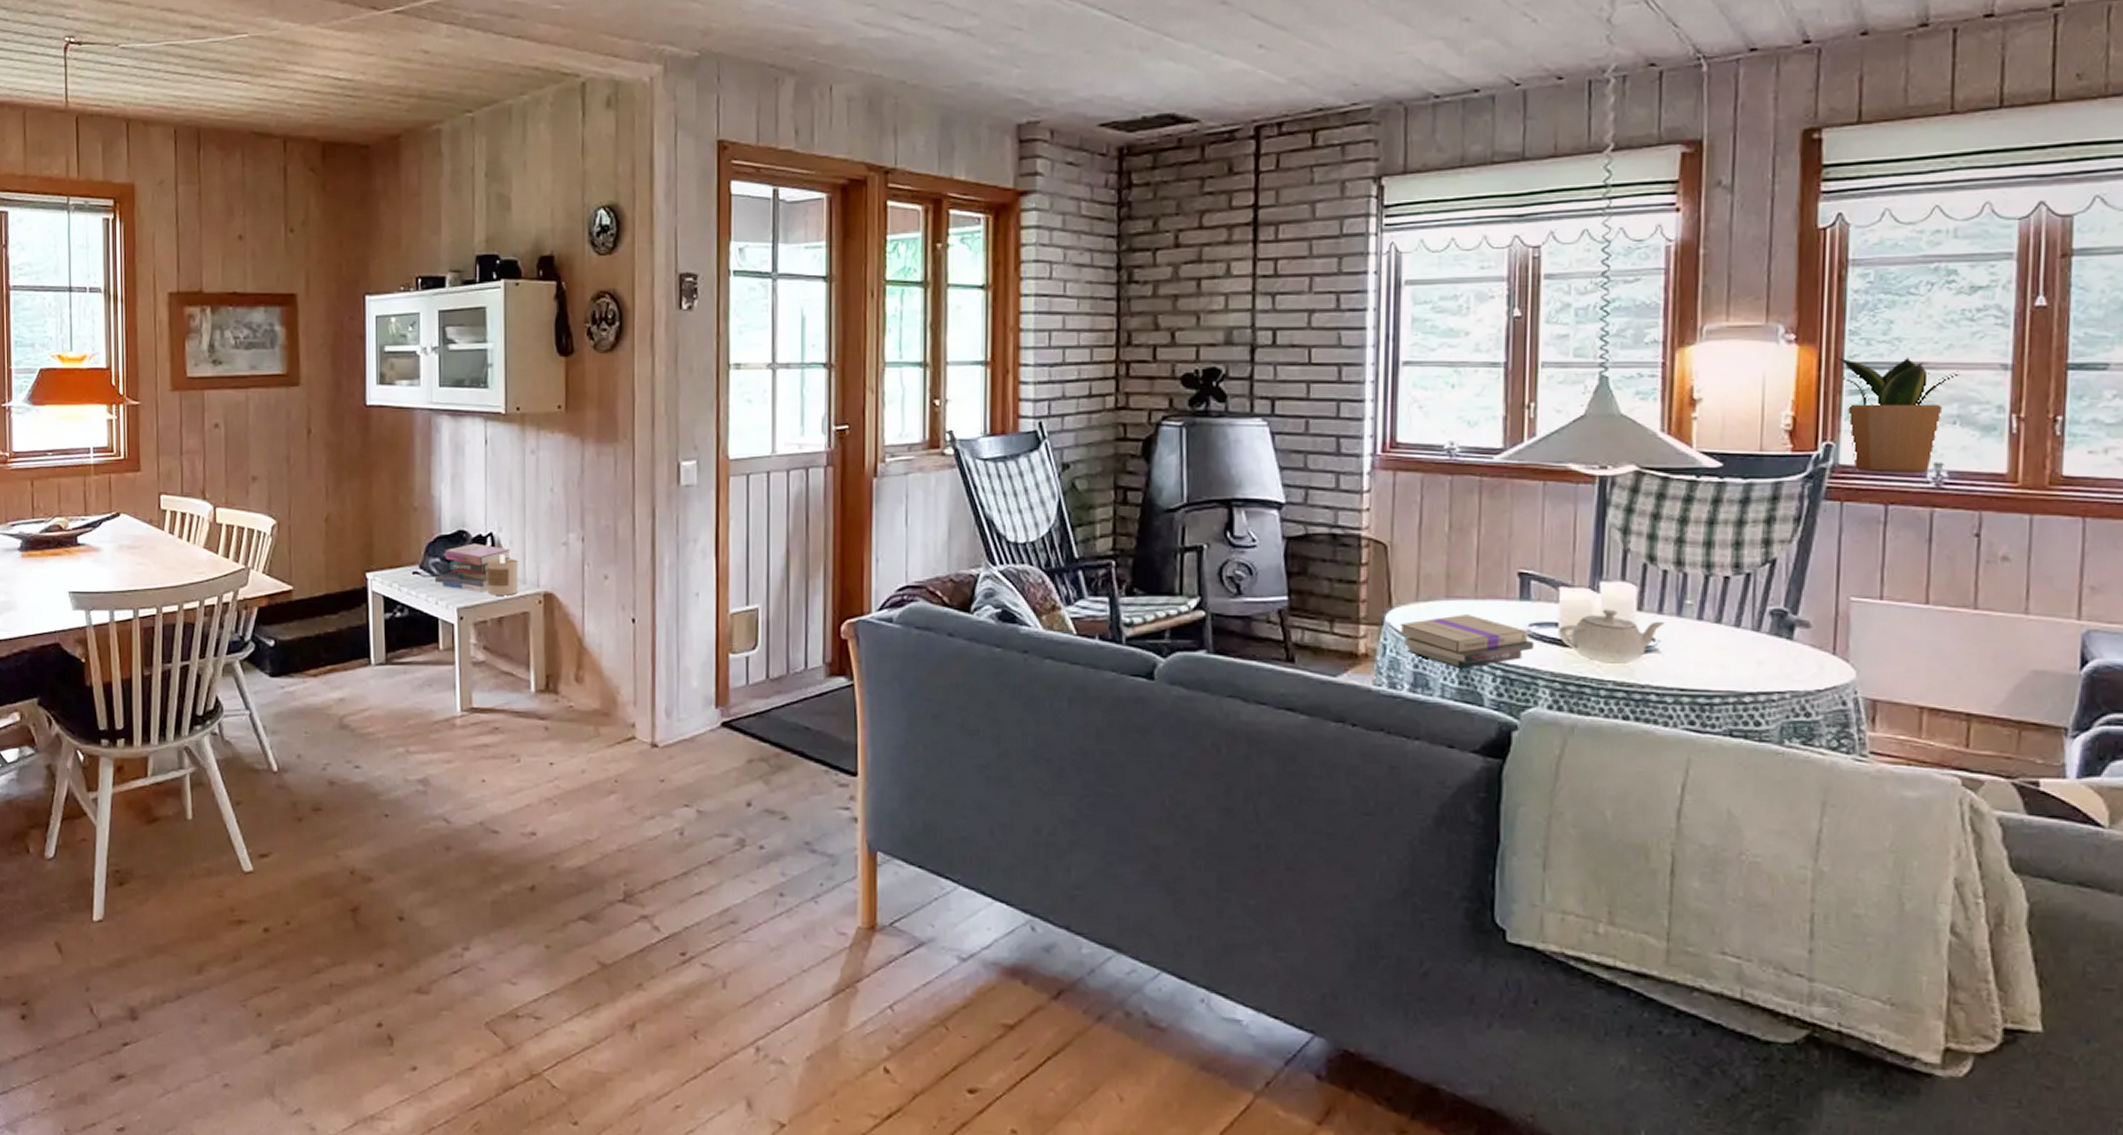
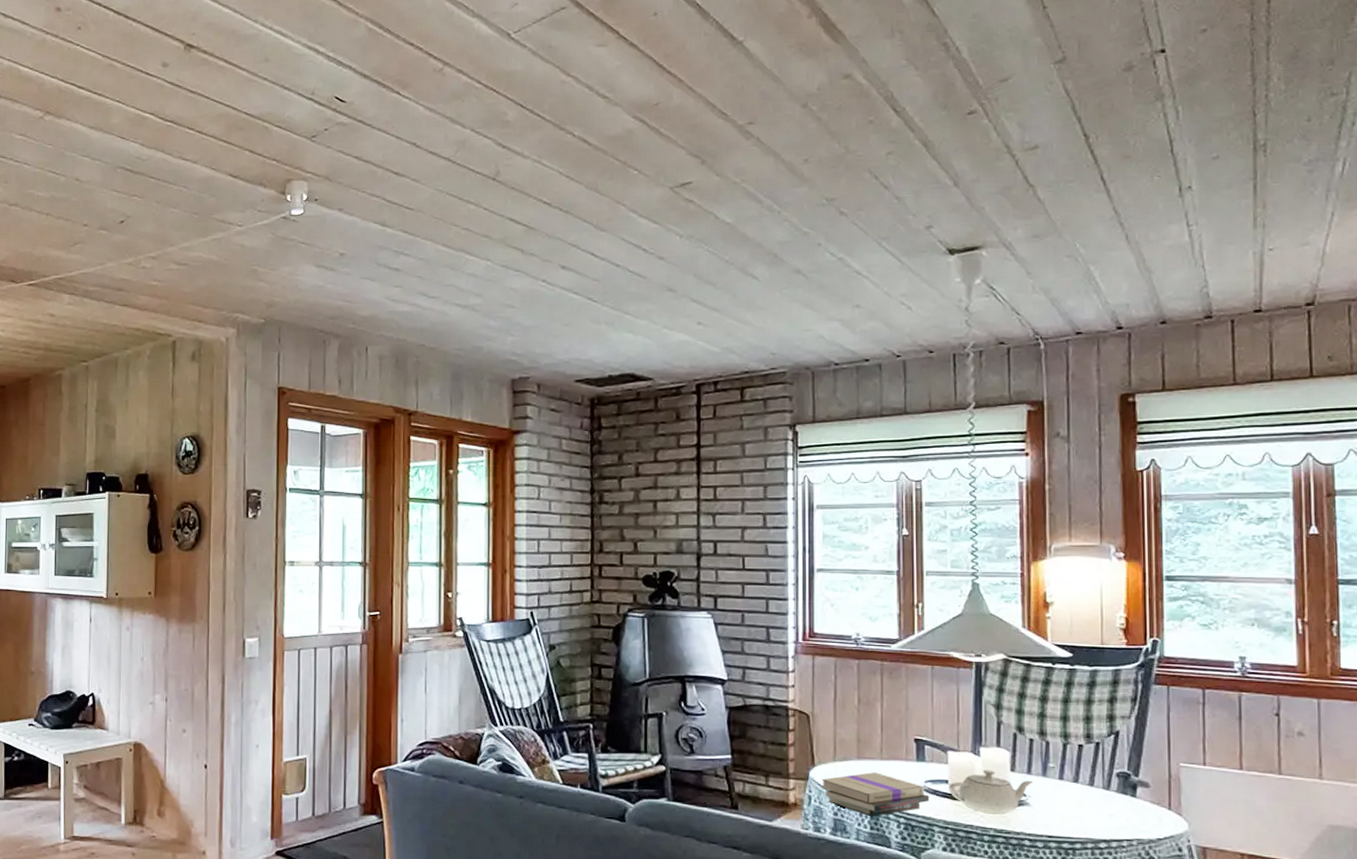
books: present [434,543,511,592] -> none [46,701,108,742]
candle: present [486,555,519,596] -> none [88,711,115,745]
potted plant: present [1835,357,1961,473] -> none [1156,571,1255,664]

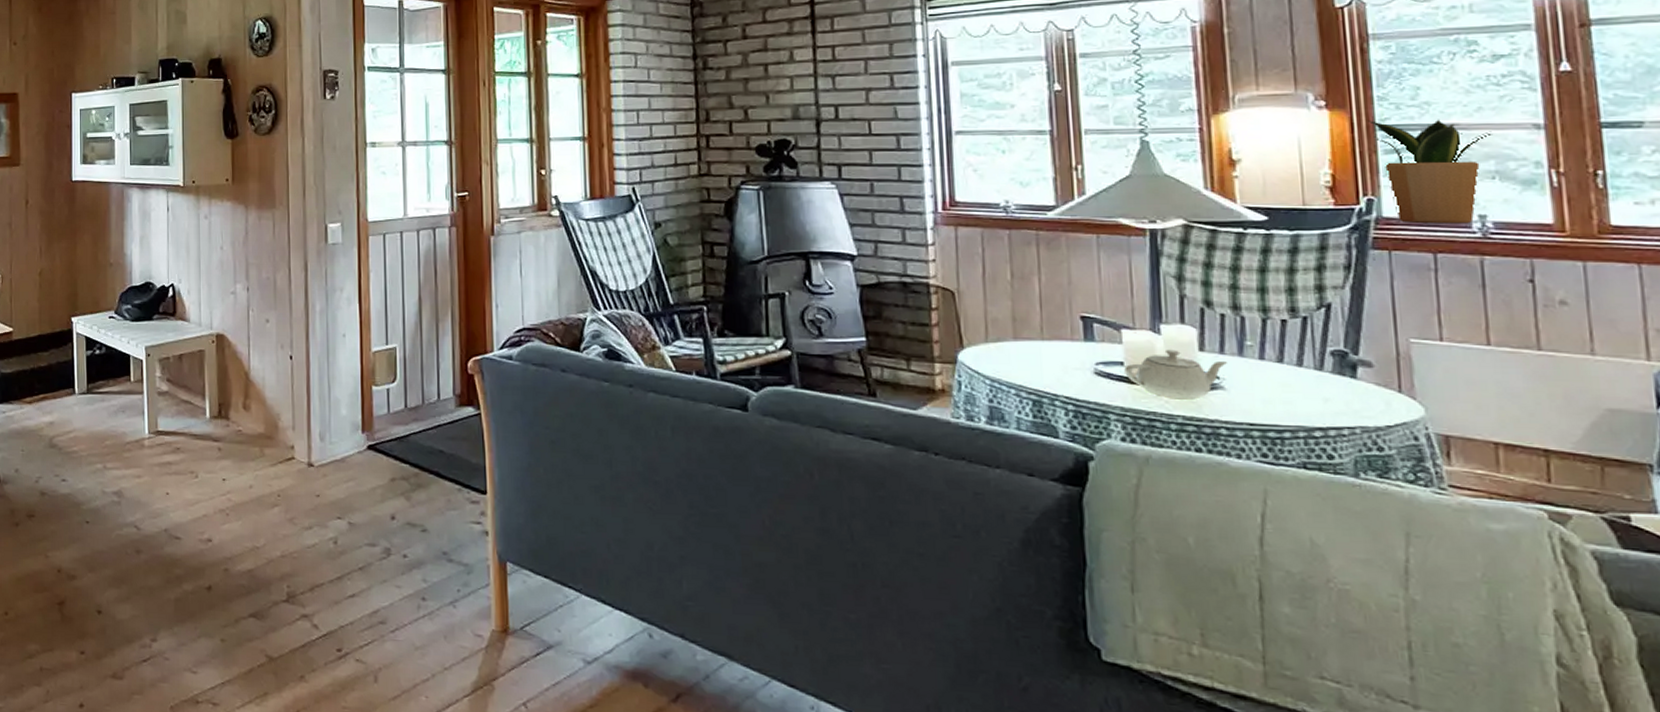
books: present [821,772,930,817] -> none [972,354,1103,404]
potted plant: none [1156,571,1255,664] -> present [1367,119,1494,224]

